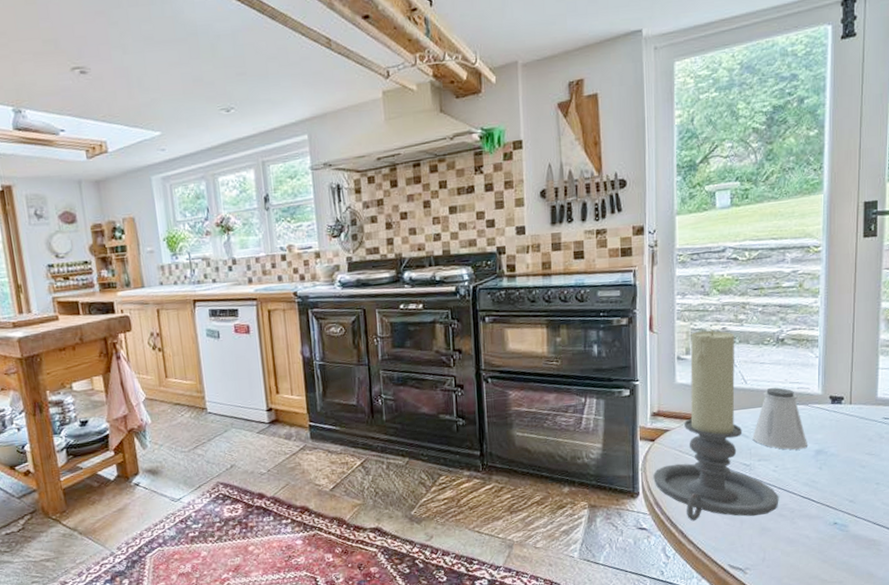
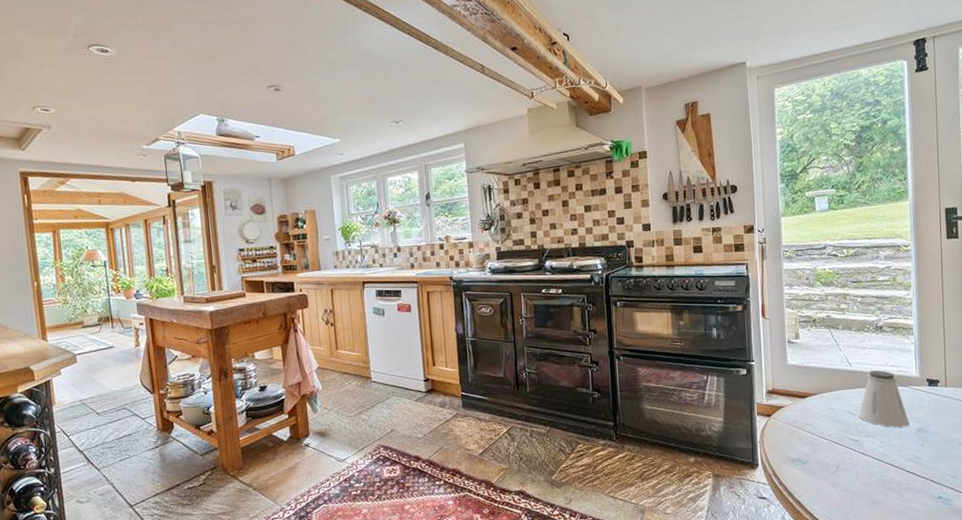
candle holder: present [653,329,779,522] -> none [770,317,887,492]

